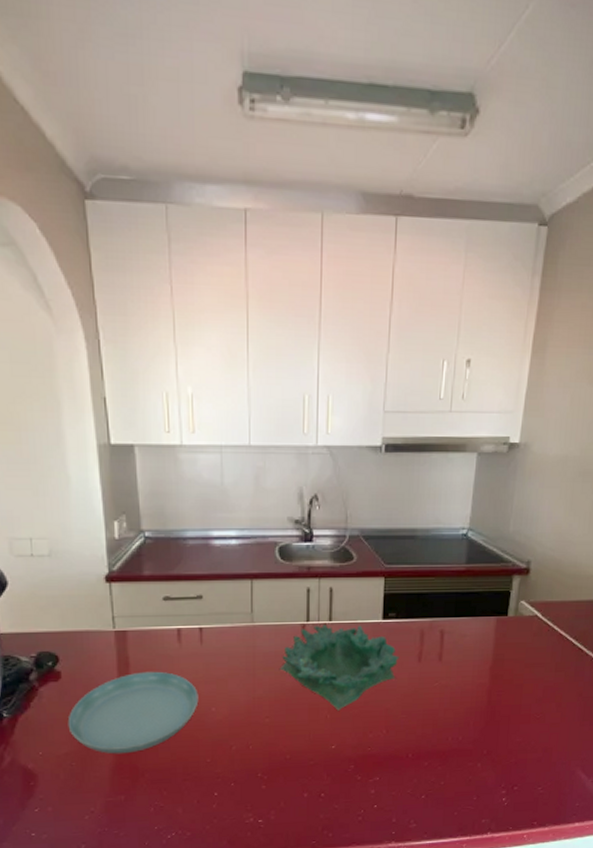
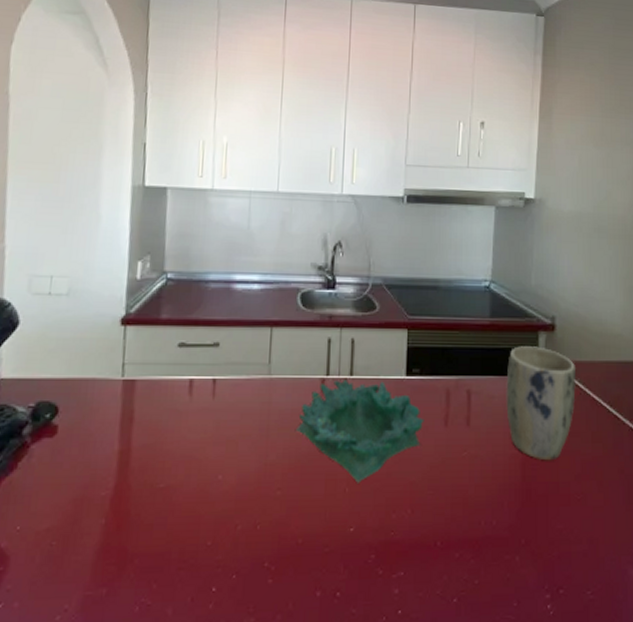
saucer: present [67,671,199,754] -> none [55,428,205,532]
plant pot: none [477,589,546,688] -> present [506,346,576,461]

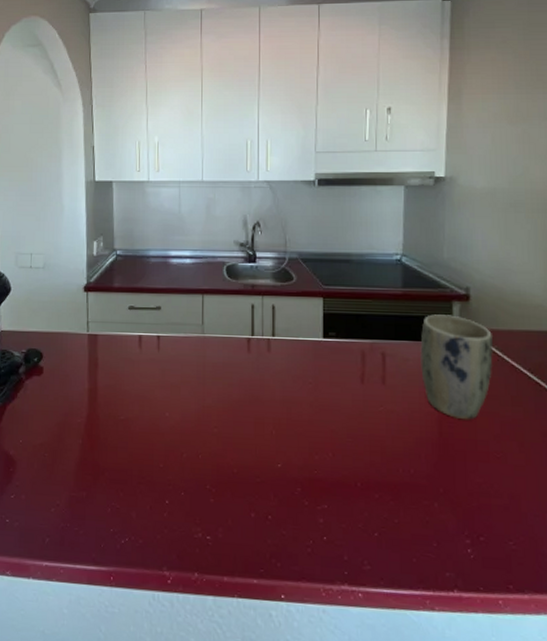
decorative bowl: present [296,379,424,483] -> none [228,339,342,427]

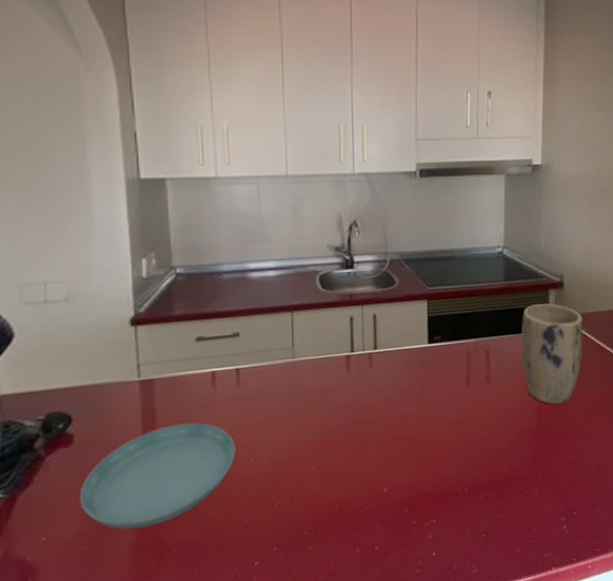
saucer: none [44,373,155,450] -> present [79,422,236,530]

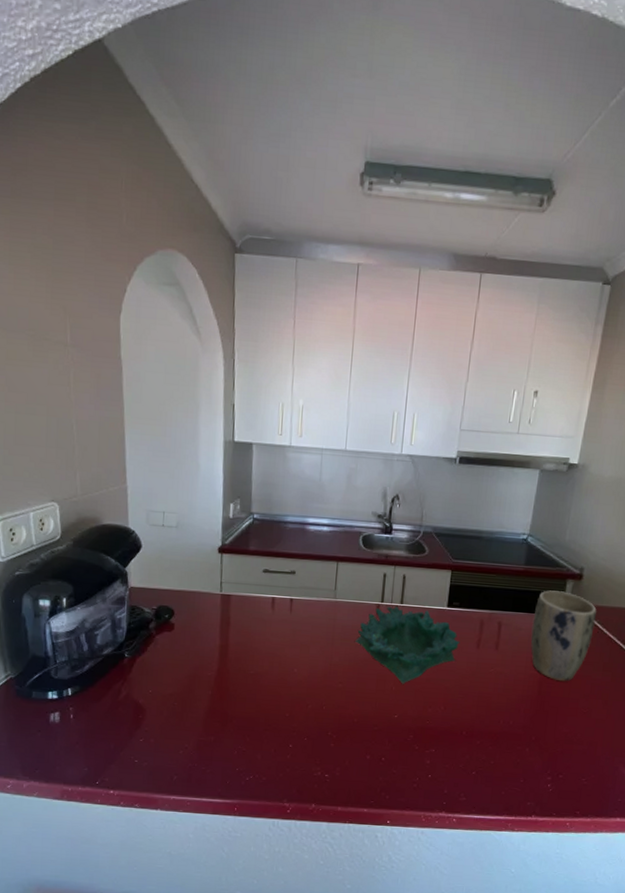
saucer: present [79,422,236,530] -> none [175,631,284,700]
decorative bowl: none [325,351,448,448] -> present [355,606,460,684]

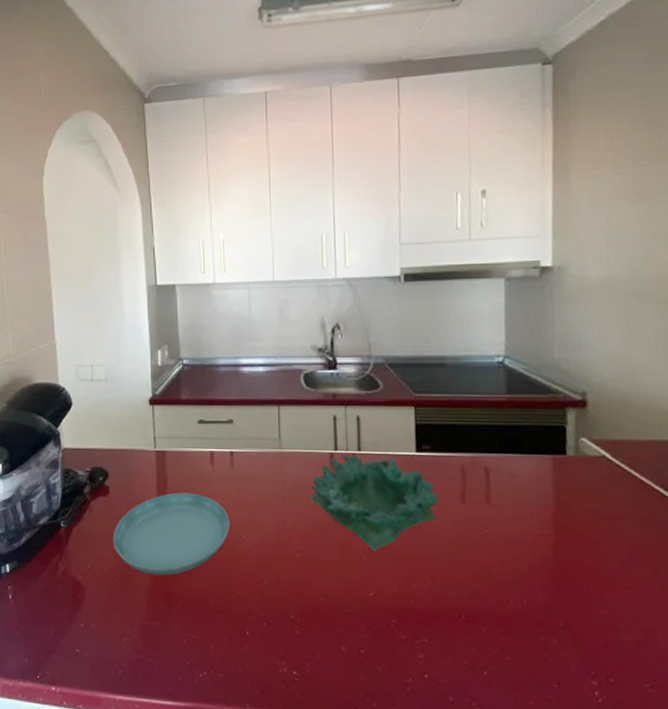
saucer: none [175,631,284,700] -> present [112,492,230,576]
plant pot: present [531,590,597,682] -> none [529,423,617,544]

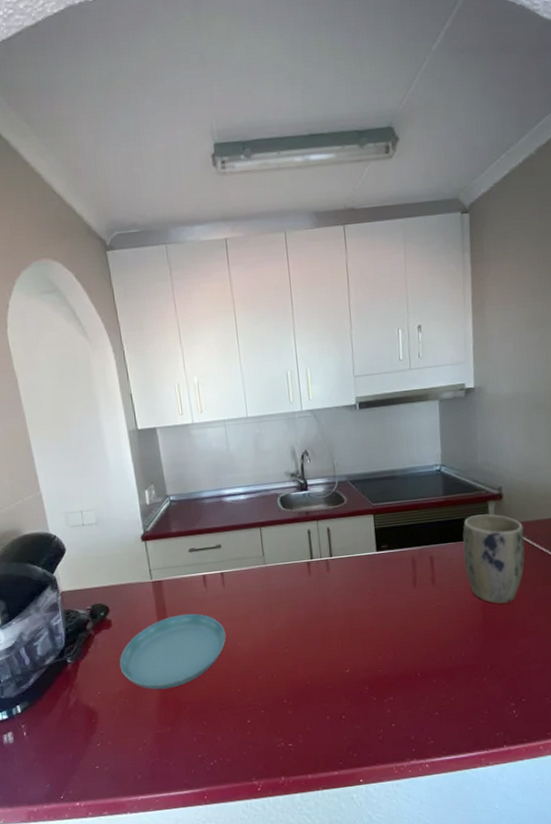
decorative bowl: present [310,454,439,552] -> none [292,558,396,637]
plant pot: none [529,423,617,544] -> present [462,514,525,604]

